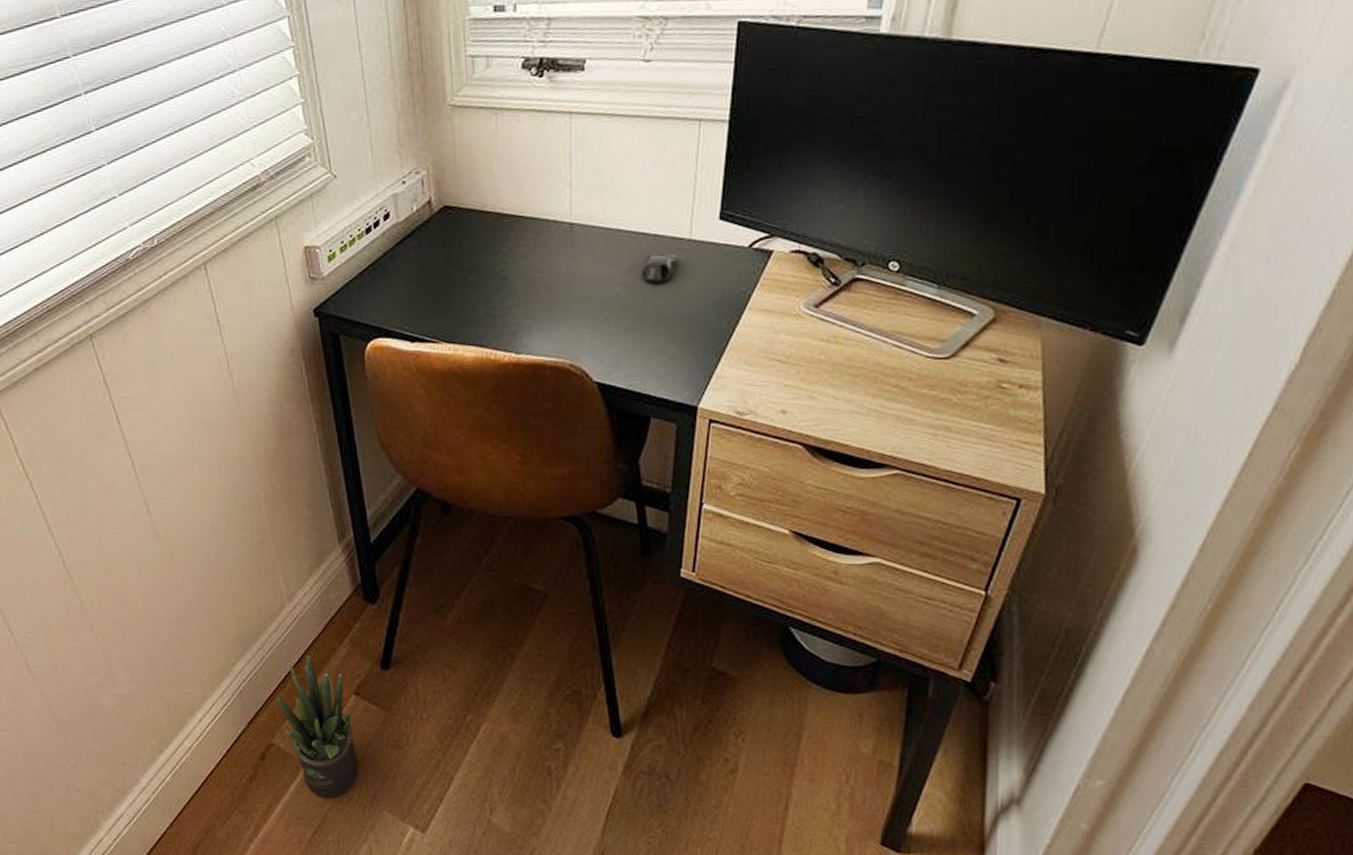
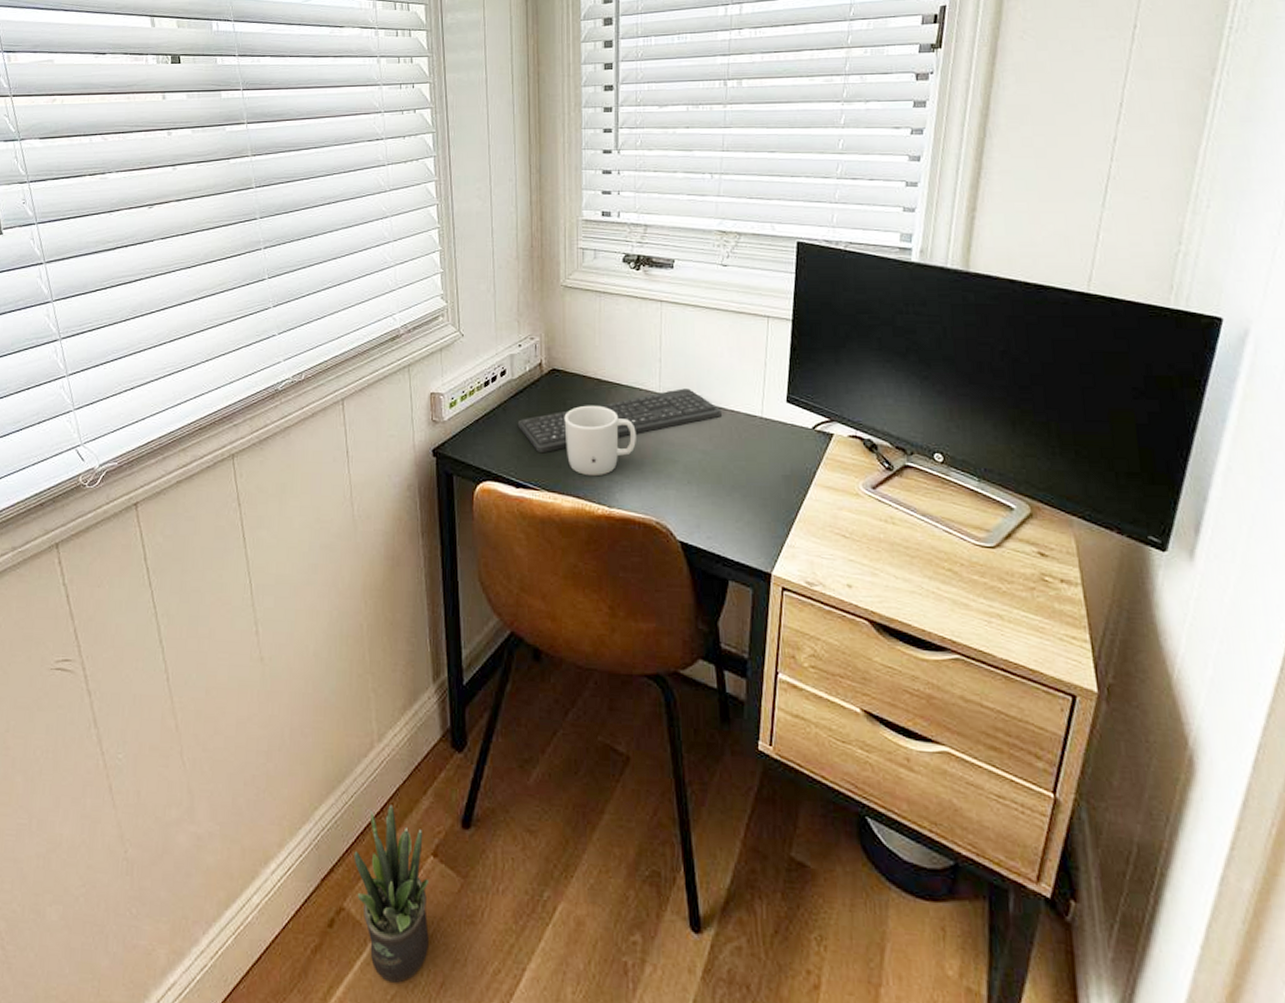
computer keyboard: none [407,214,643,303] -> present [517,388,722,454]
mug: none [460,243,545,323] -> present [564,405,636,477]
computer mouse: present [641,252,678,286] -> none [720,427,752,456]

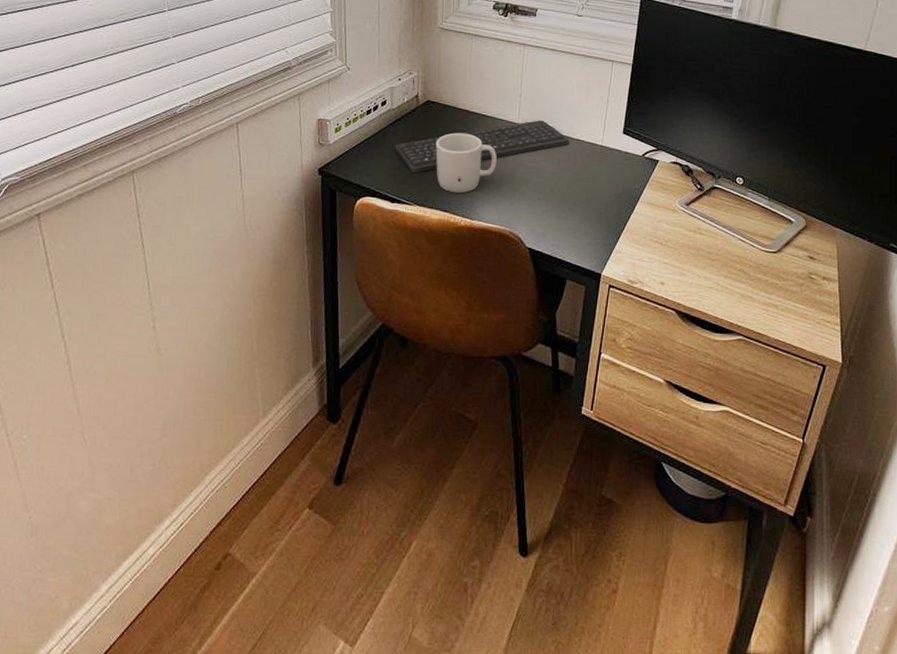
potted plant: present [354,805,430,983] -> none [239,468,305,610]

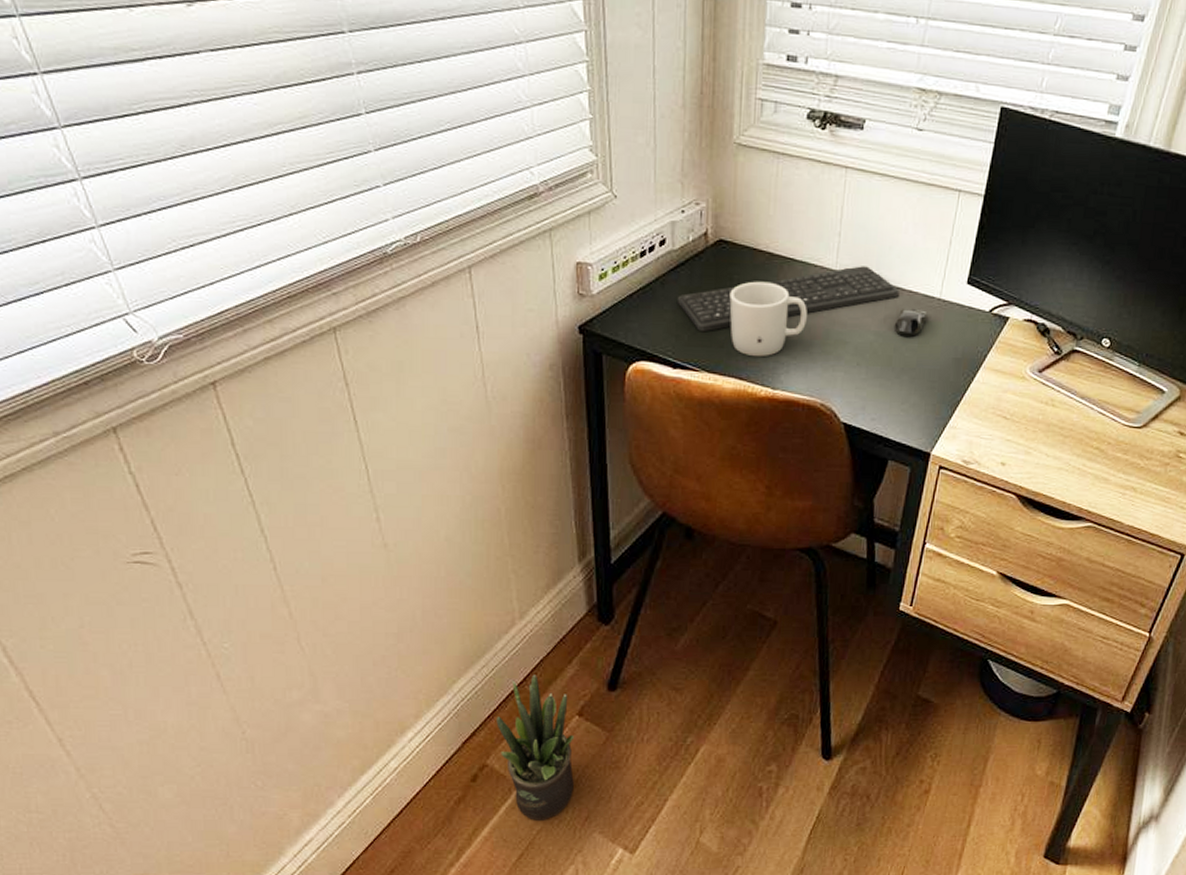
potted plant: none [239,468,305,610] -> present [496,674,575,820]
computer mouse: none [566,153,593,177] -> present [894,308,928,338]

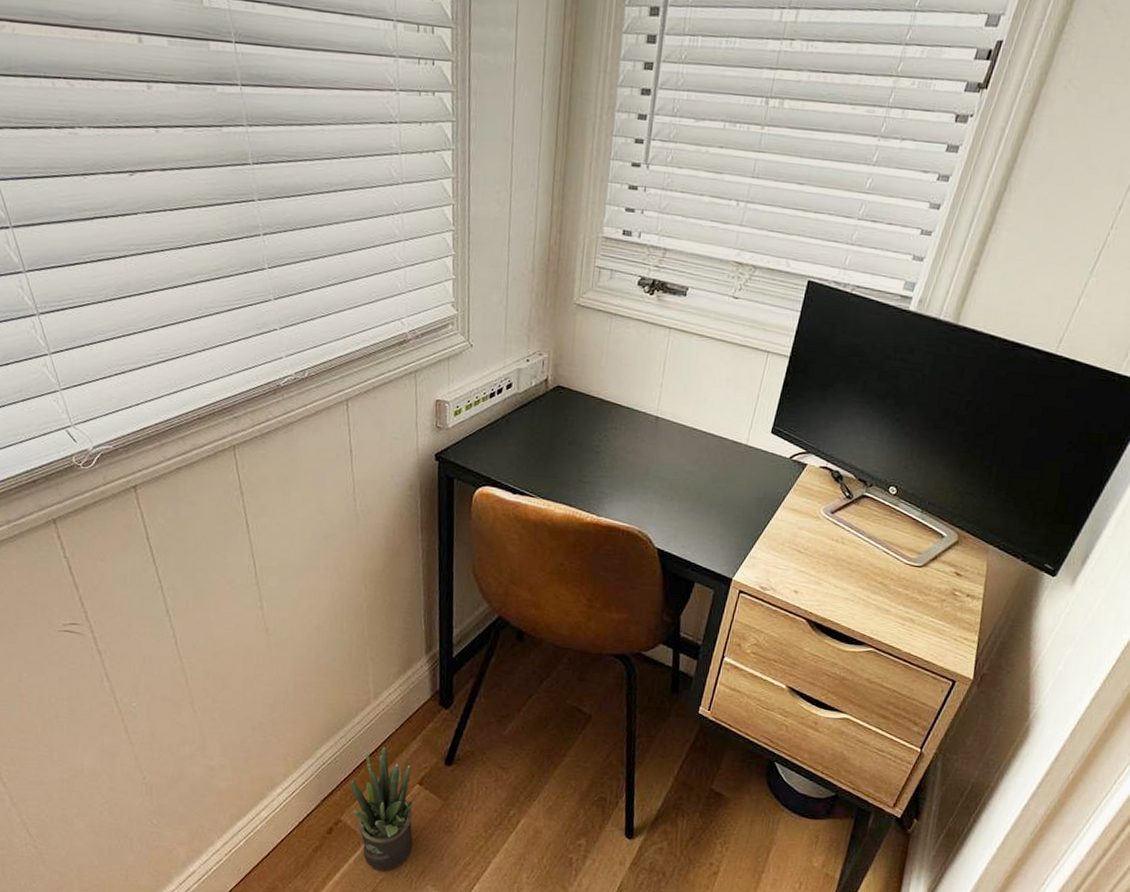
computer keyboard: present [677,266,899,333] -> none [519,413,711,465]
mug: present [729,281,807,357] -> none [563,422,631,488]
computer mouse: present [894,308,928,338] -> none [705,451,735,478]

